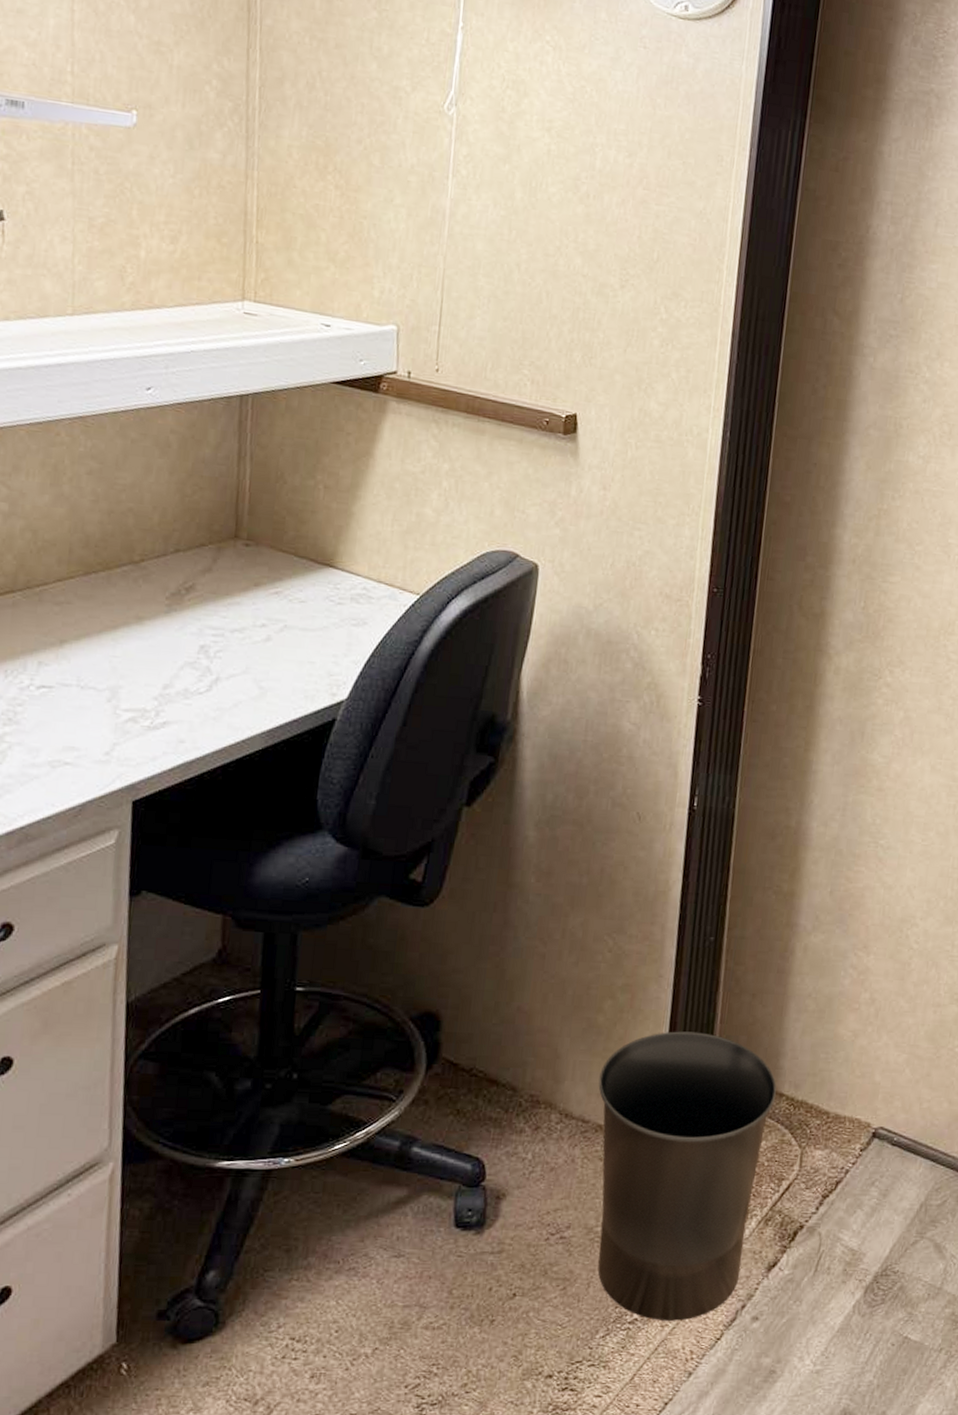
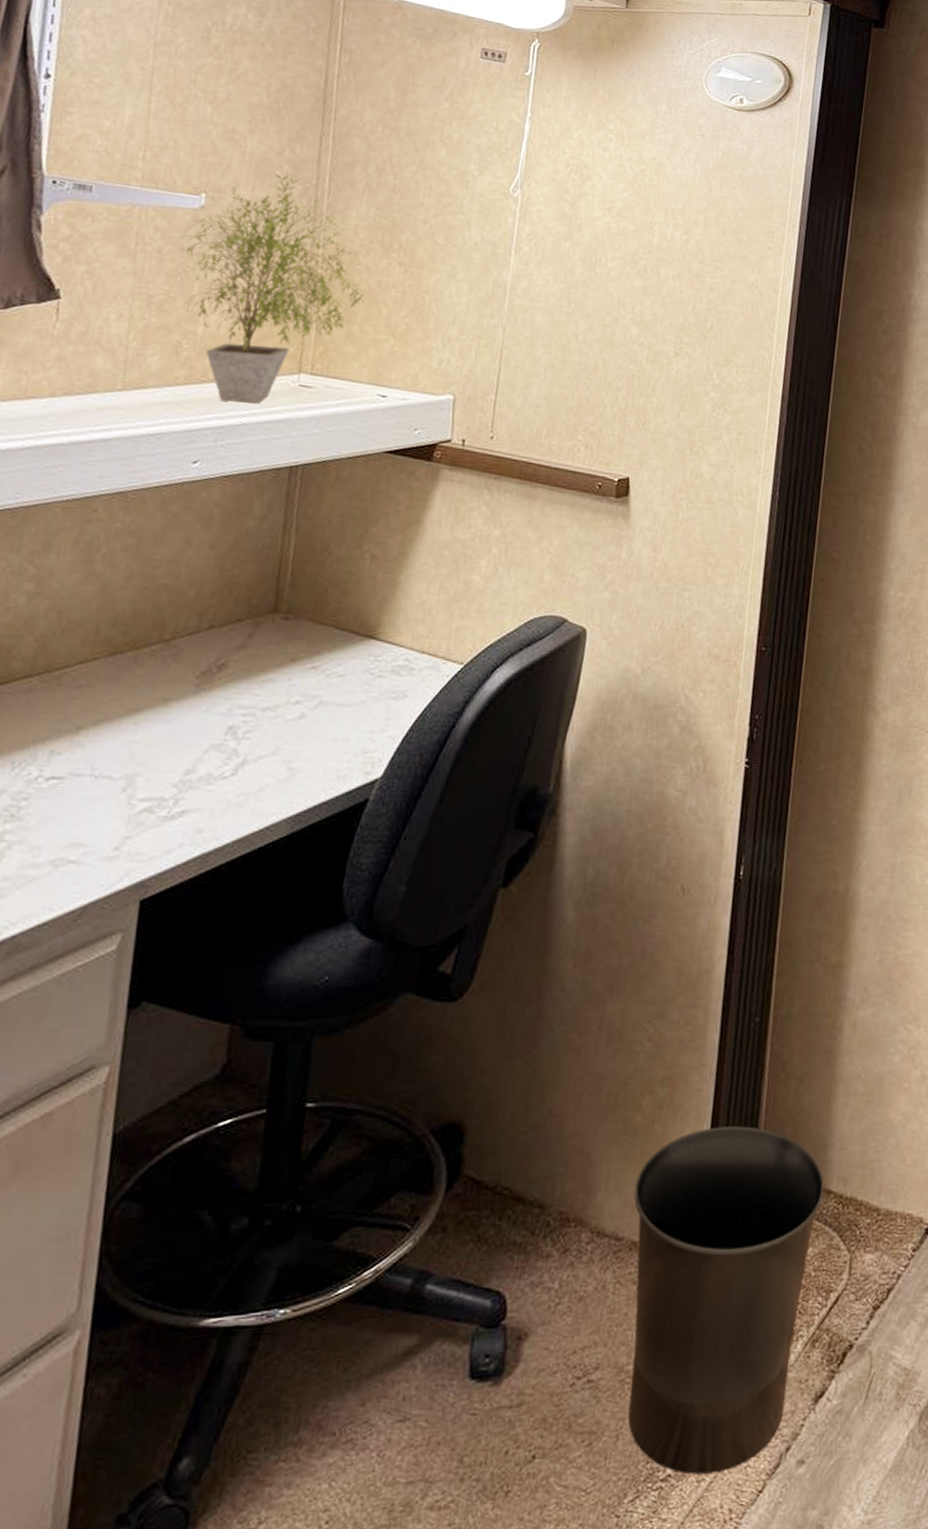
potted plant: none [114,89,304,330] -> present [178,174,366,403]

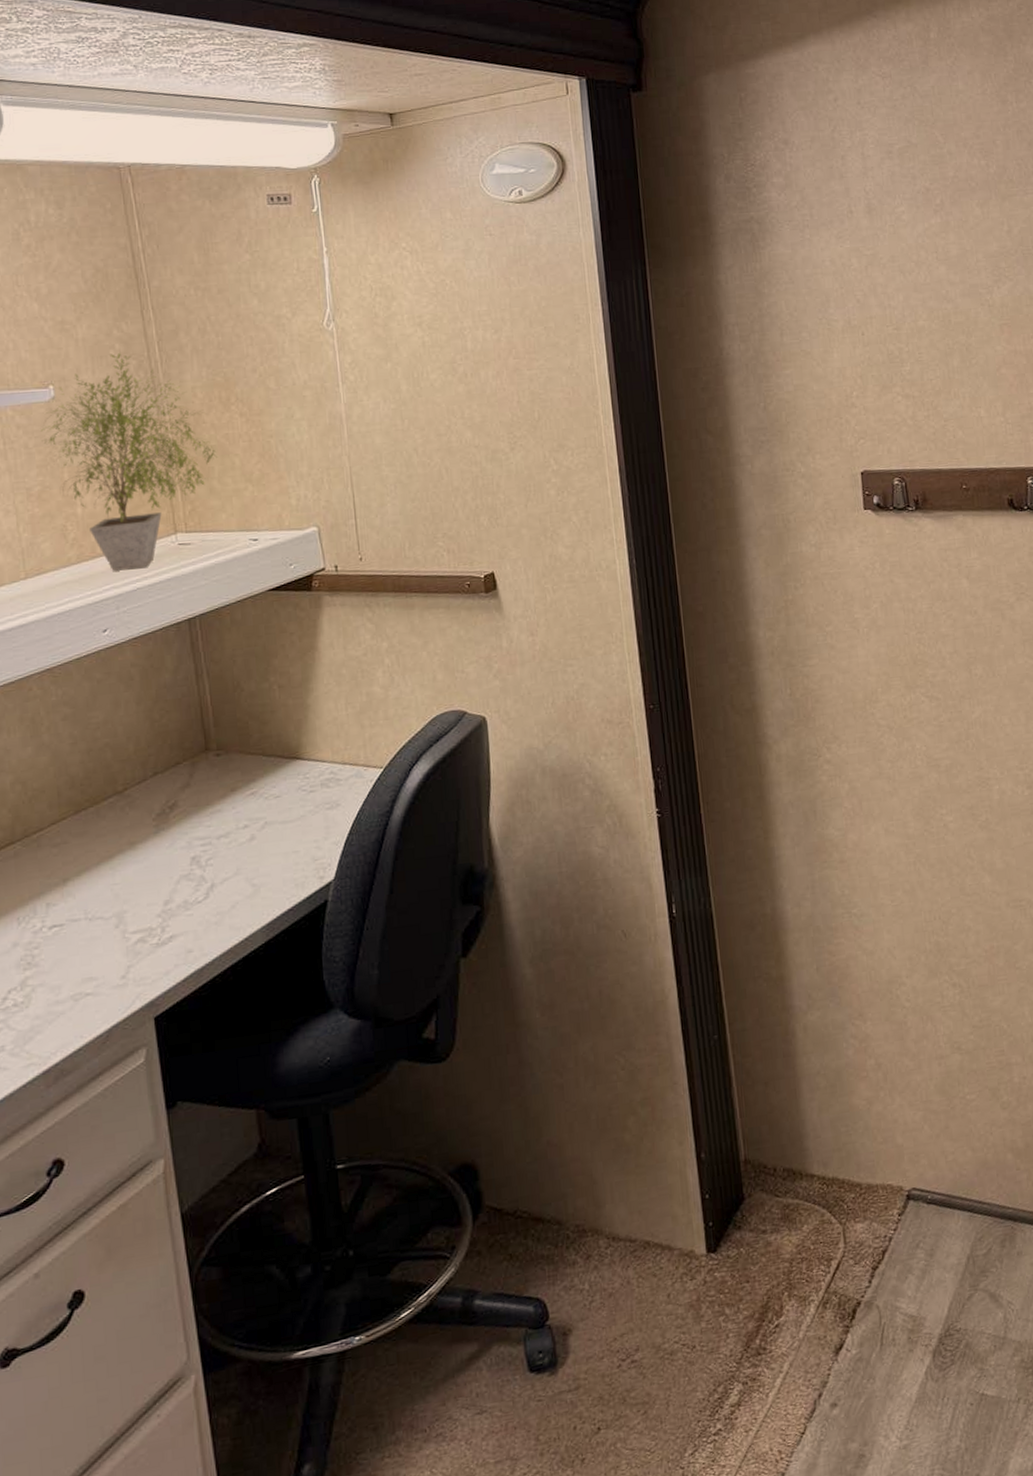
waste bin: present [628,1126,825,1475] -> none [637,1130,811,1427]

